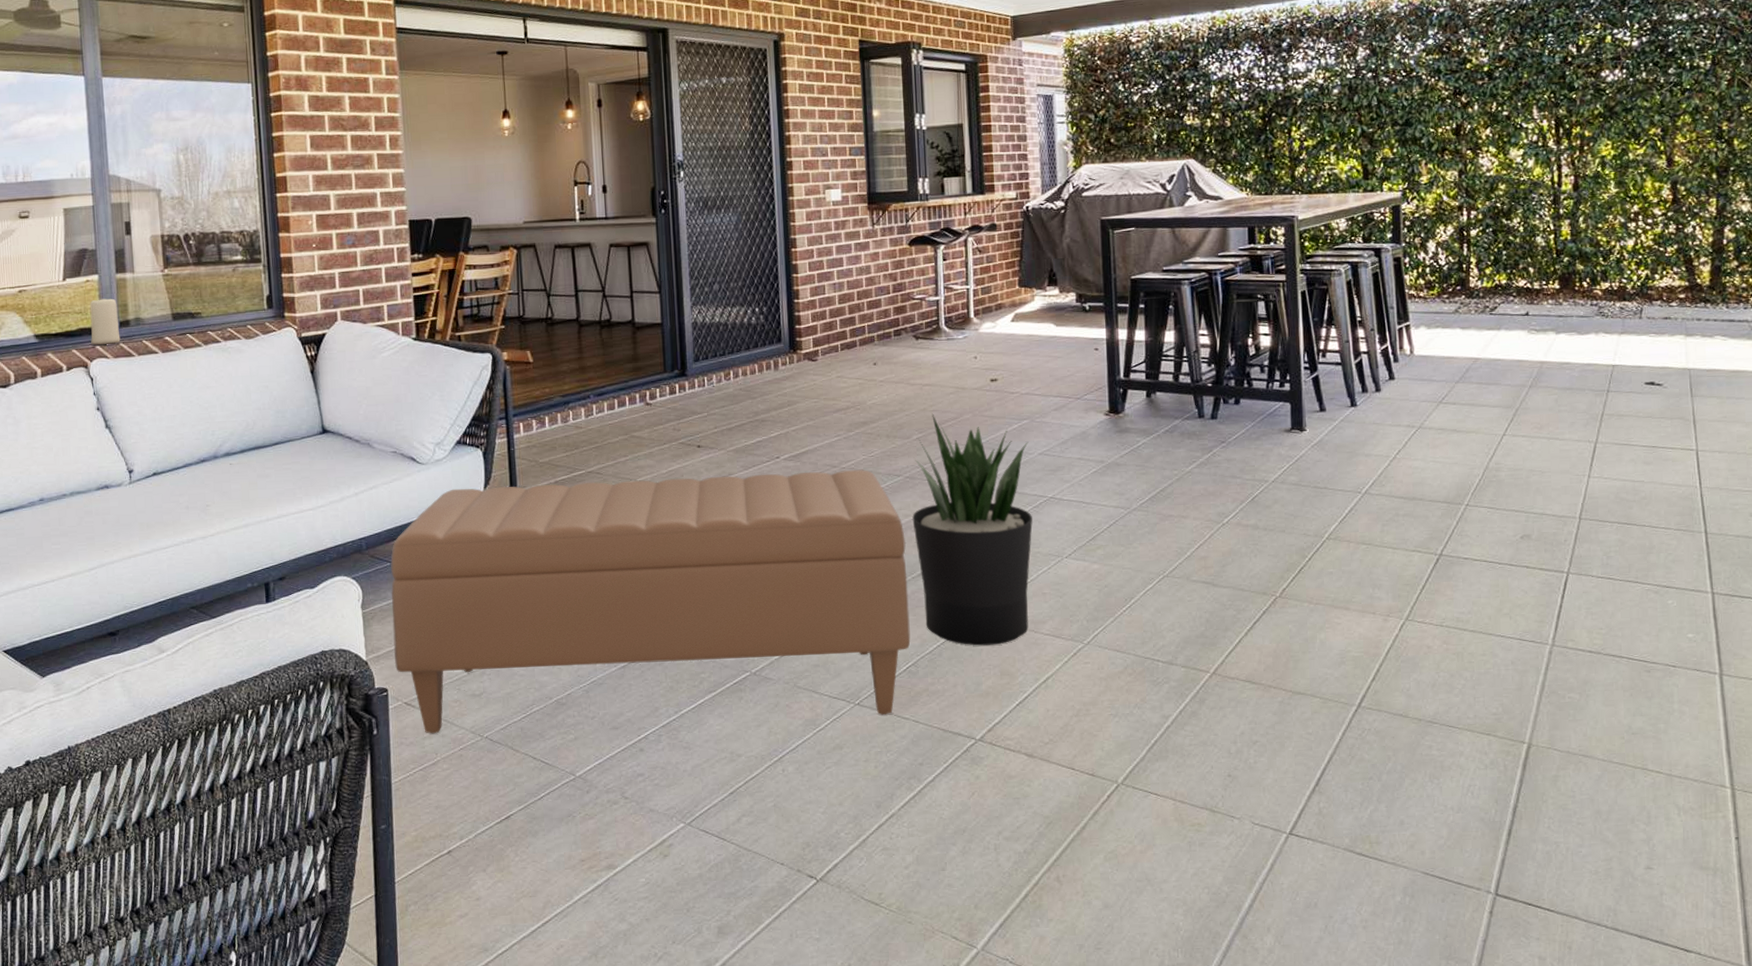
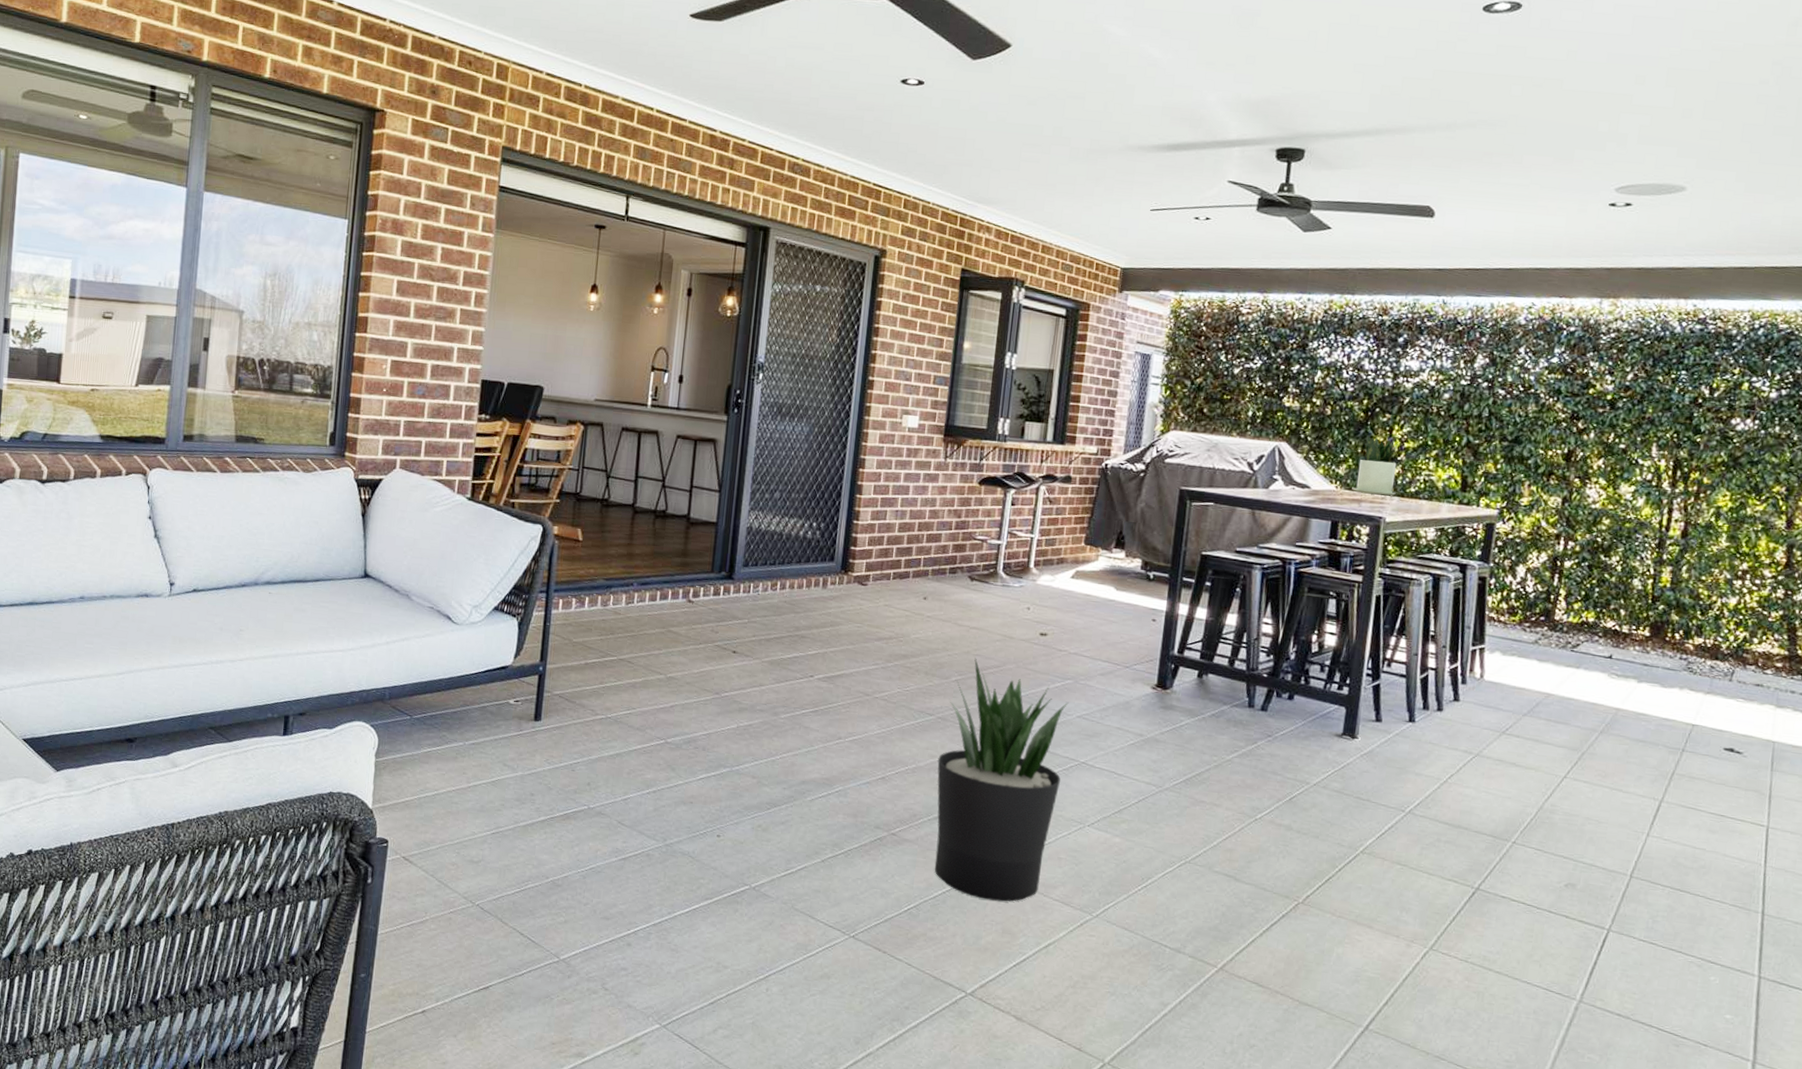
candle: present [89,298,121,346] -> none [153,410,184,457]
ottoman: present [390,469,911,734] -> none [399,654,928,953]
planter: none [1262,139,1304,197] -> present [1352,435,1398,496]

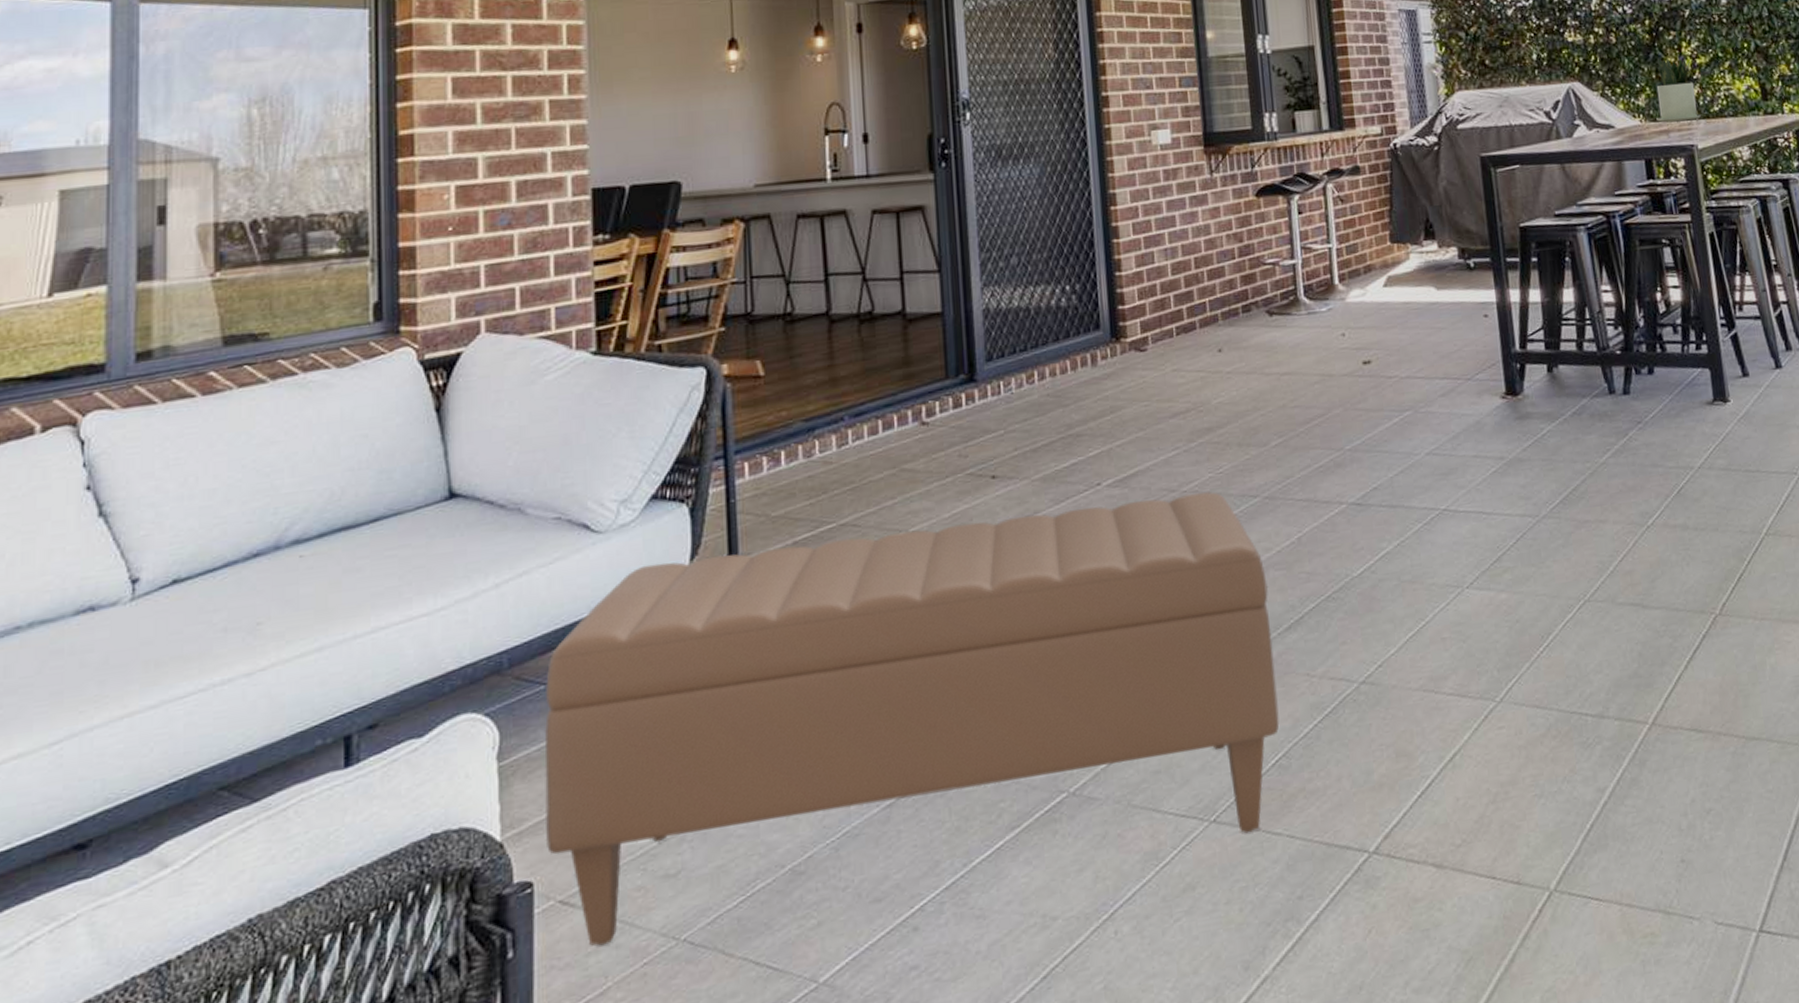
ottoman: none [399,654,928,953] -> present [544,492,1280,946]
planter: present [934,658,1069,902] -> none [1273,411,1427,720]

